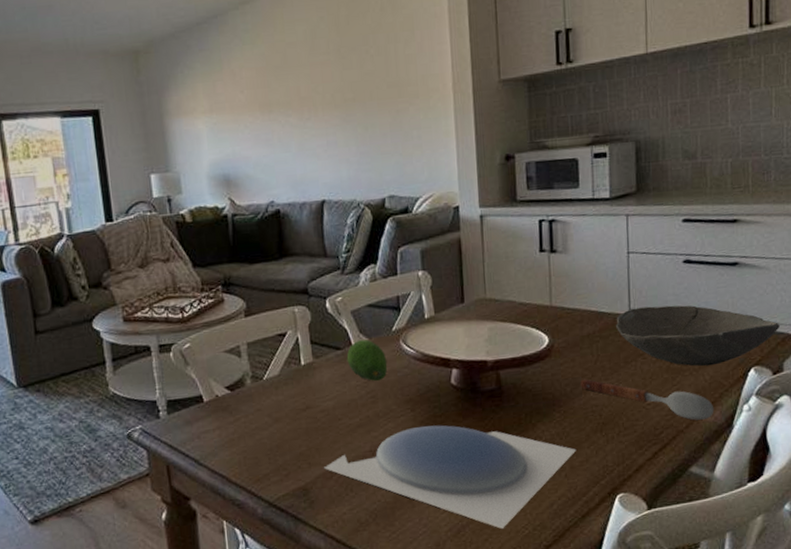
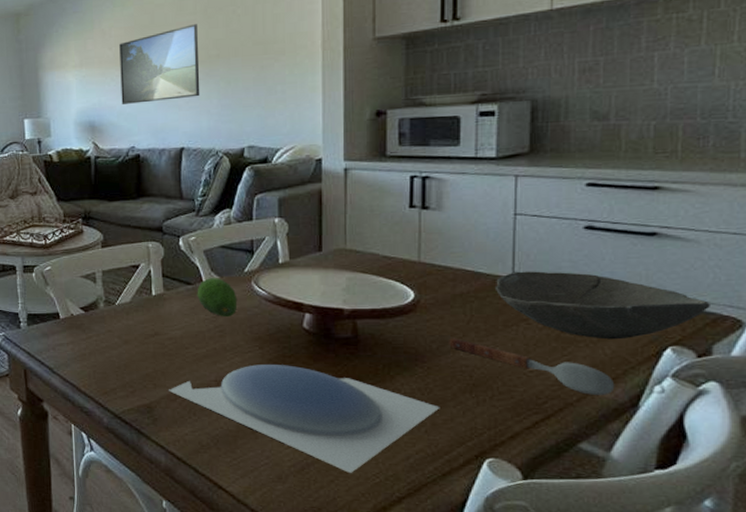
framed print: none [251,65,339,154] -> present [119,24,200,104]

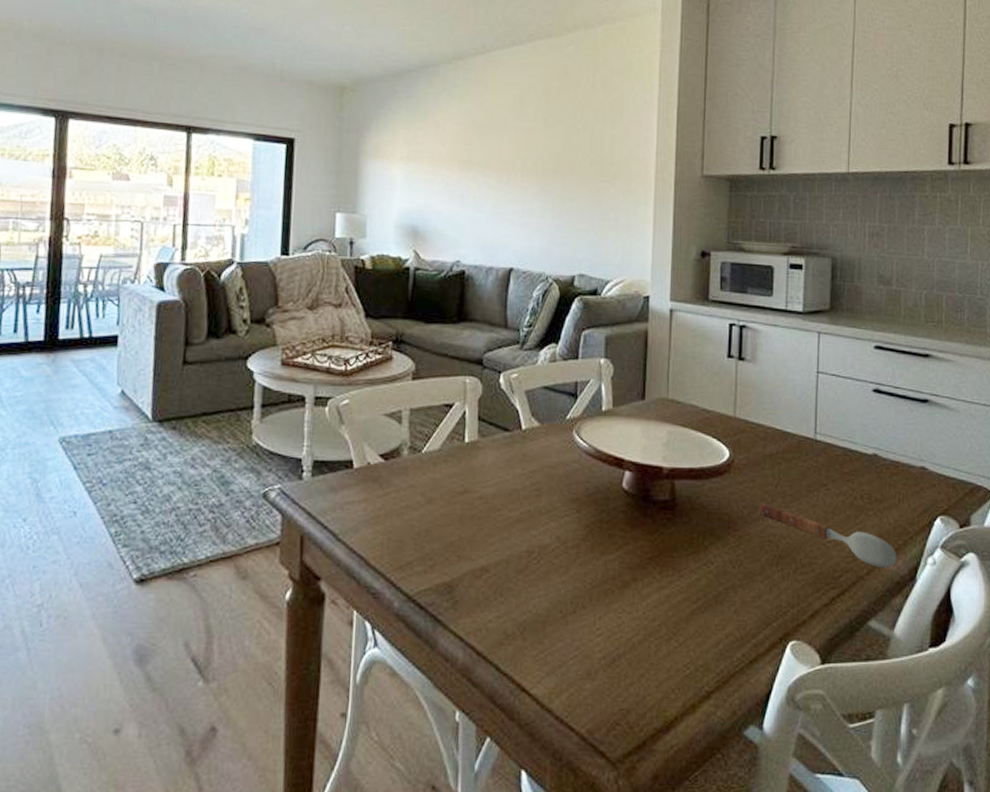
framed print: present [119,24,200,104] -> none [450,132,536,213]
plate: present [169,364,440,473] -> none [474,531,749,664]
fruit: present [197,278,238,316] -> none [514,424,557,472]
bowl: present [494,271,710,340] -> none [799,432,968,508]

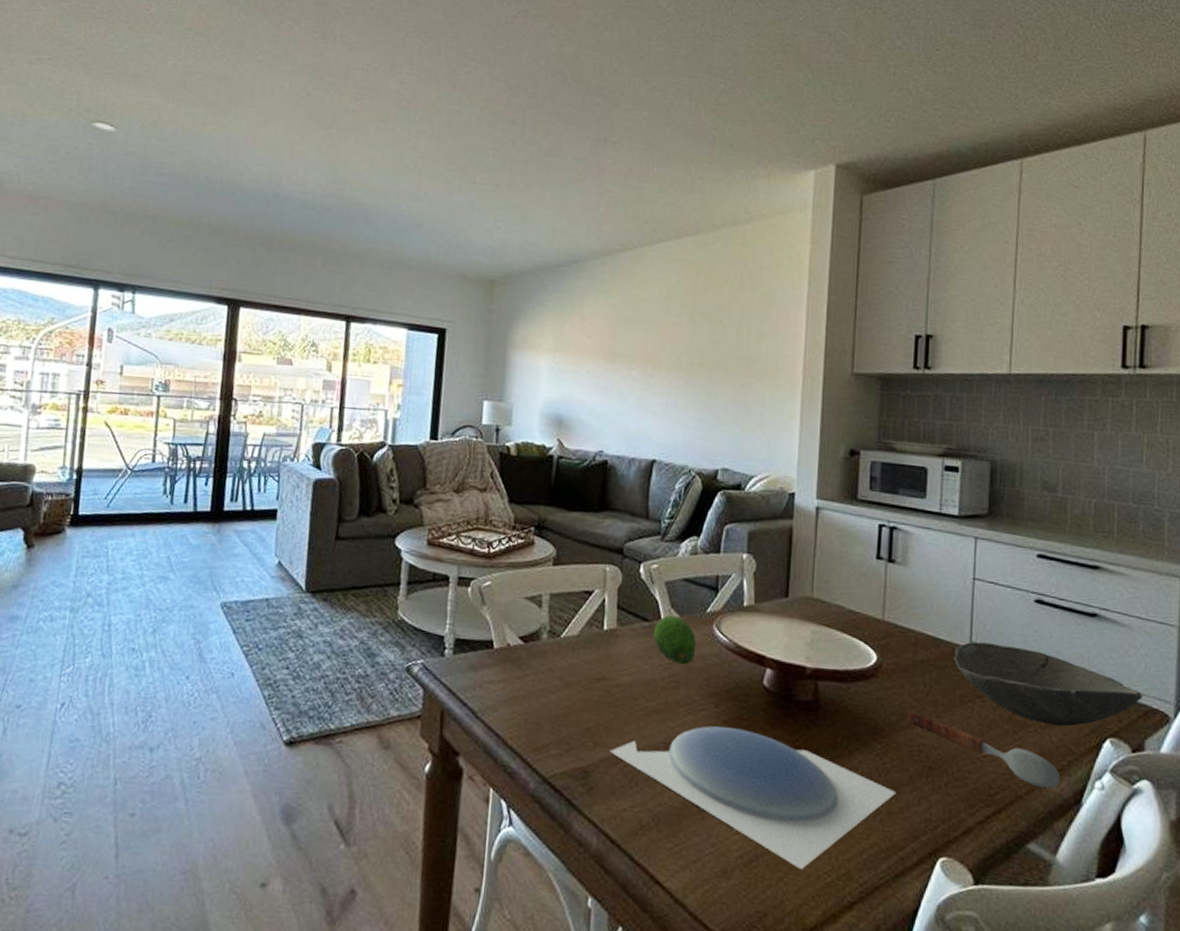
plate: none [474,531,749,664] -> present [610,726,897,869]
fruit: none [514,424,557,472] -> present [653,615,697,664]
bowl: none [799,432,968,508] -> present [953,641,1142,727]

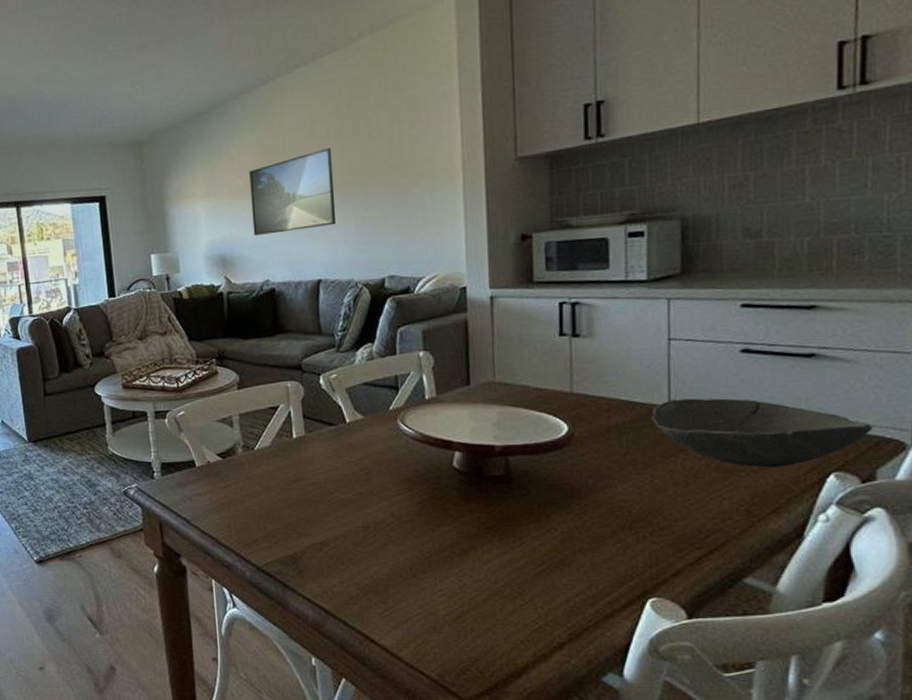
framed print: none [594,326,682,406] -> present [249,148,337,236]
plate: present [610,726,897,869] -> none [314,507,599,619]
fruit: present [653,615,697,664] -> none [340,417,384,458]
soupspoon: present [908,711,1061,789] -> none [606,472,779,527]

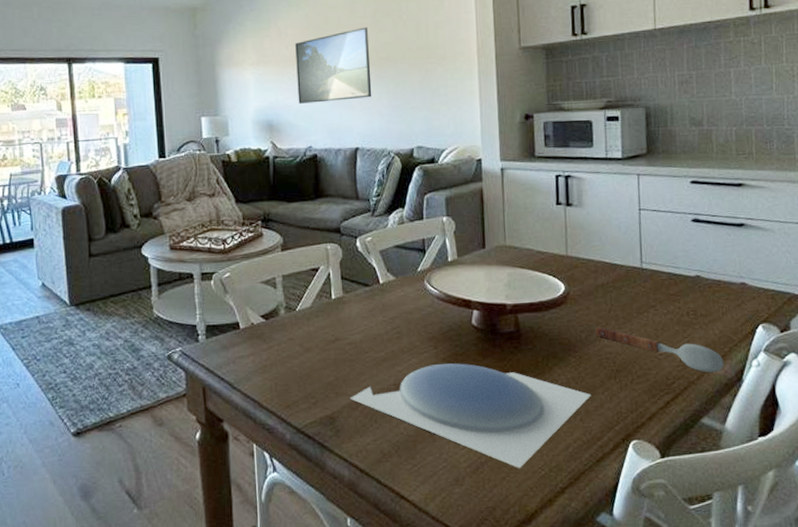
plate: none [314,507,599,619] -> present [350,363,592,468]
soupspoon: none [606,472,779,527] -> present [595,326,724,373]
bowl: present [650,398,872,468] -> none [628,261,786,321]

